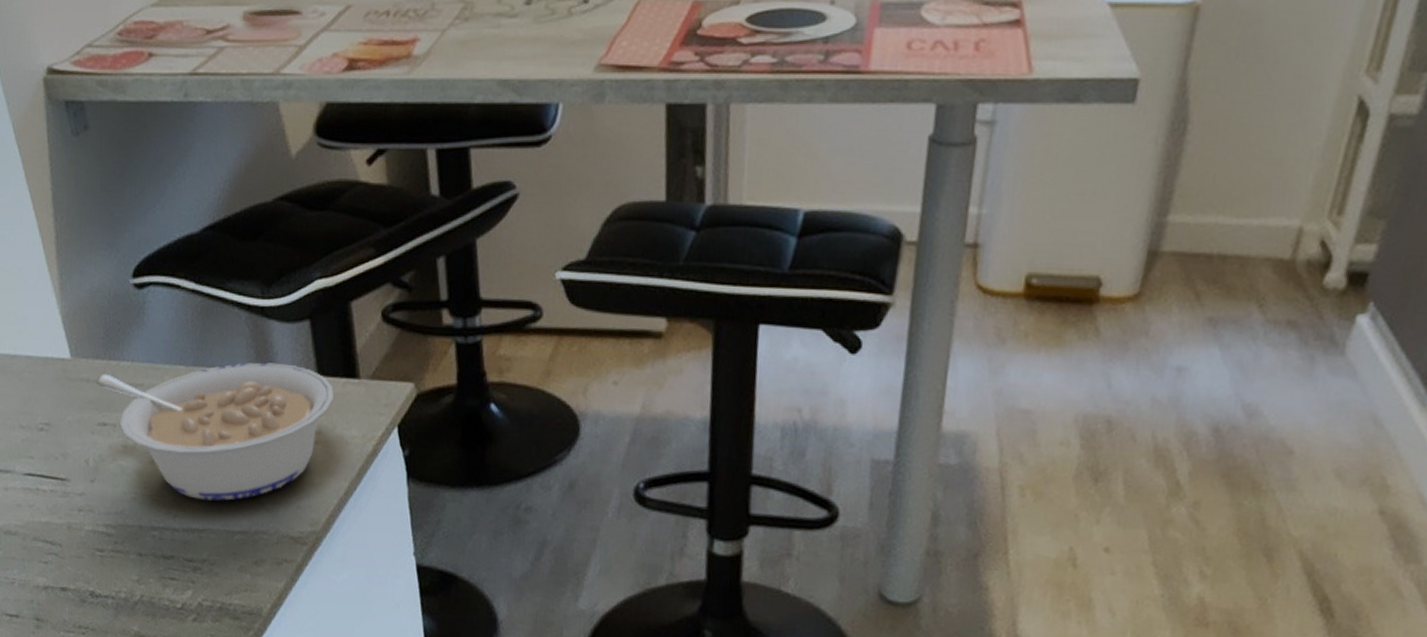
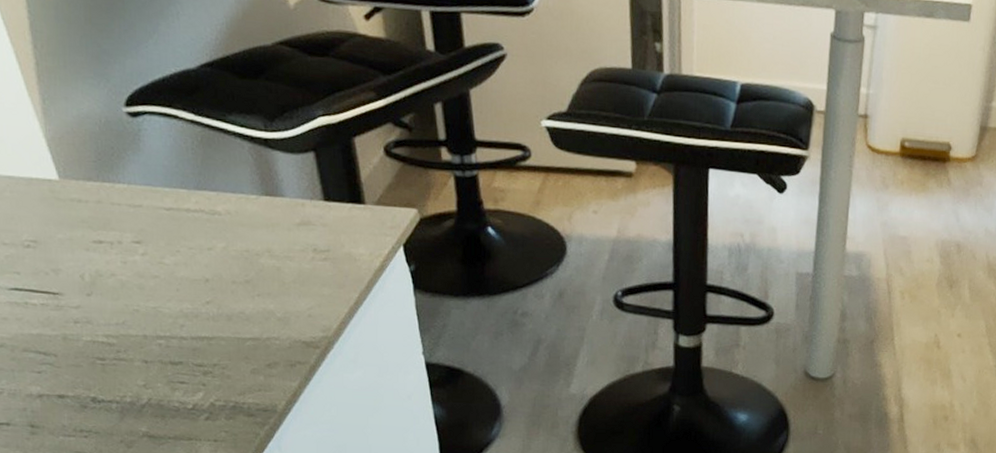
legume: present [96,362,334,501] -> none [89,188,340,311]

